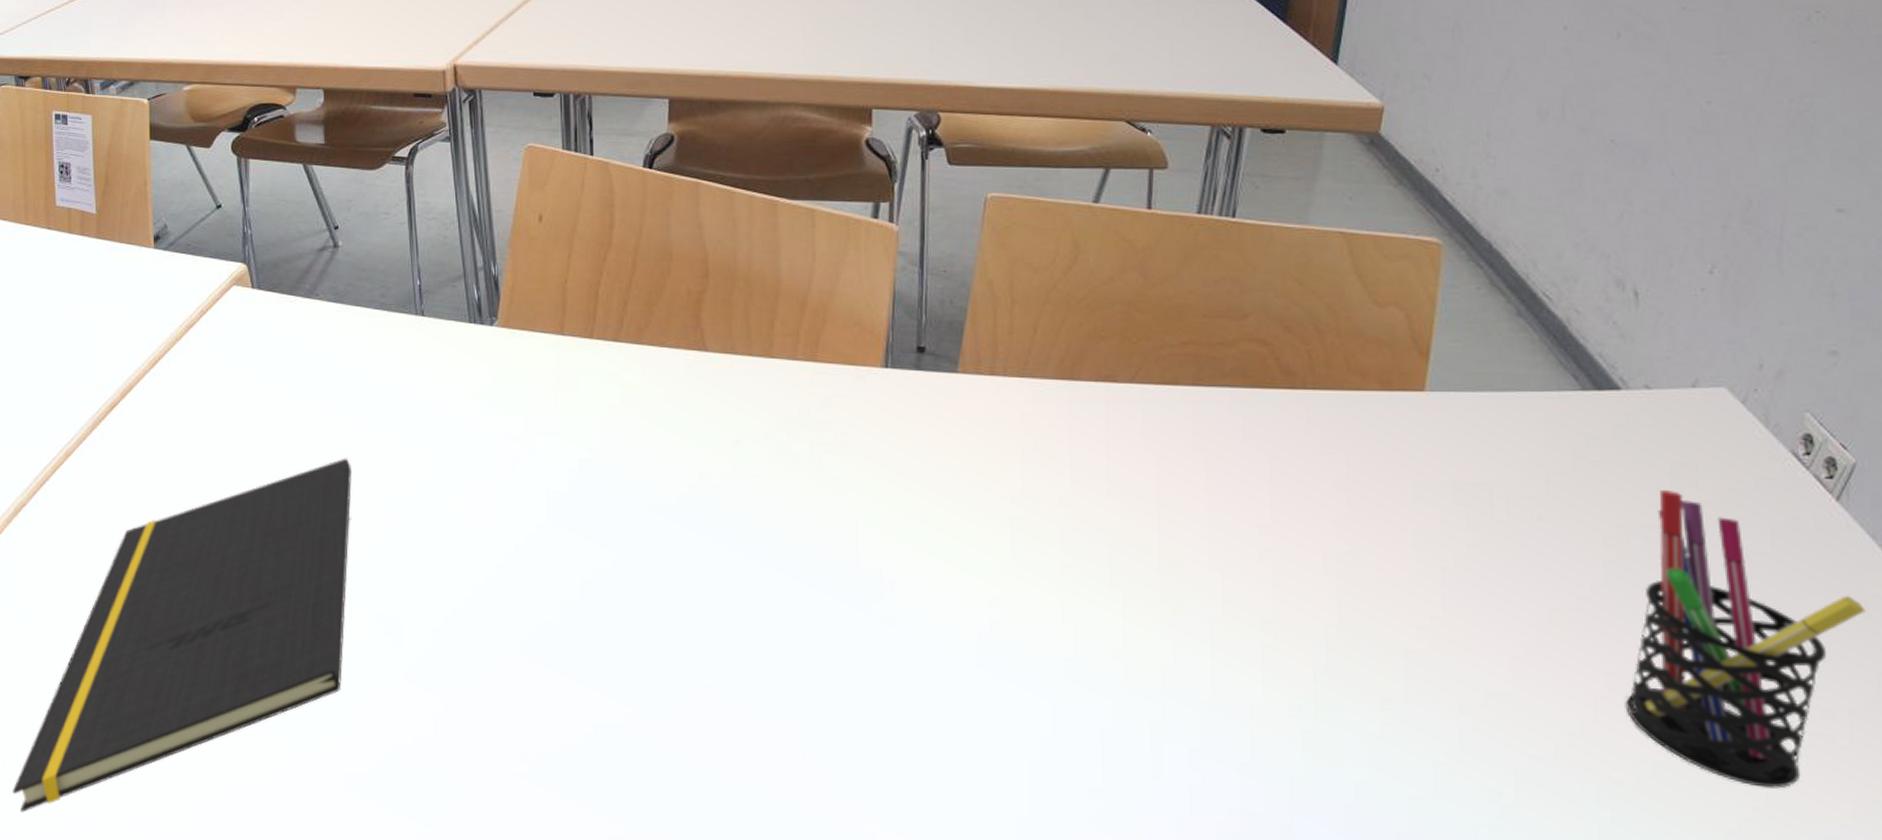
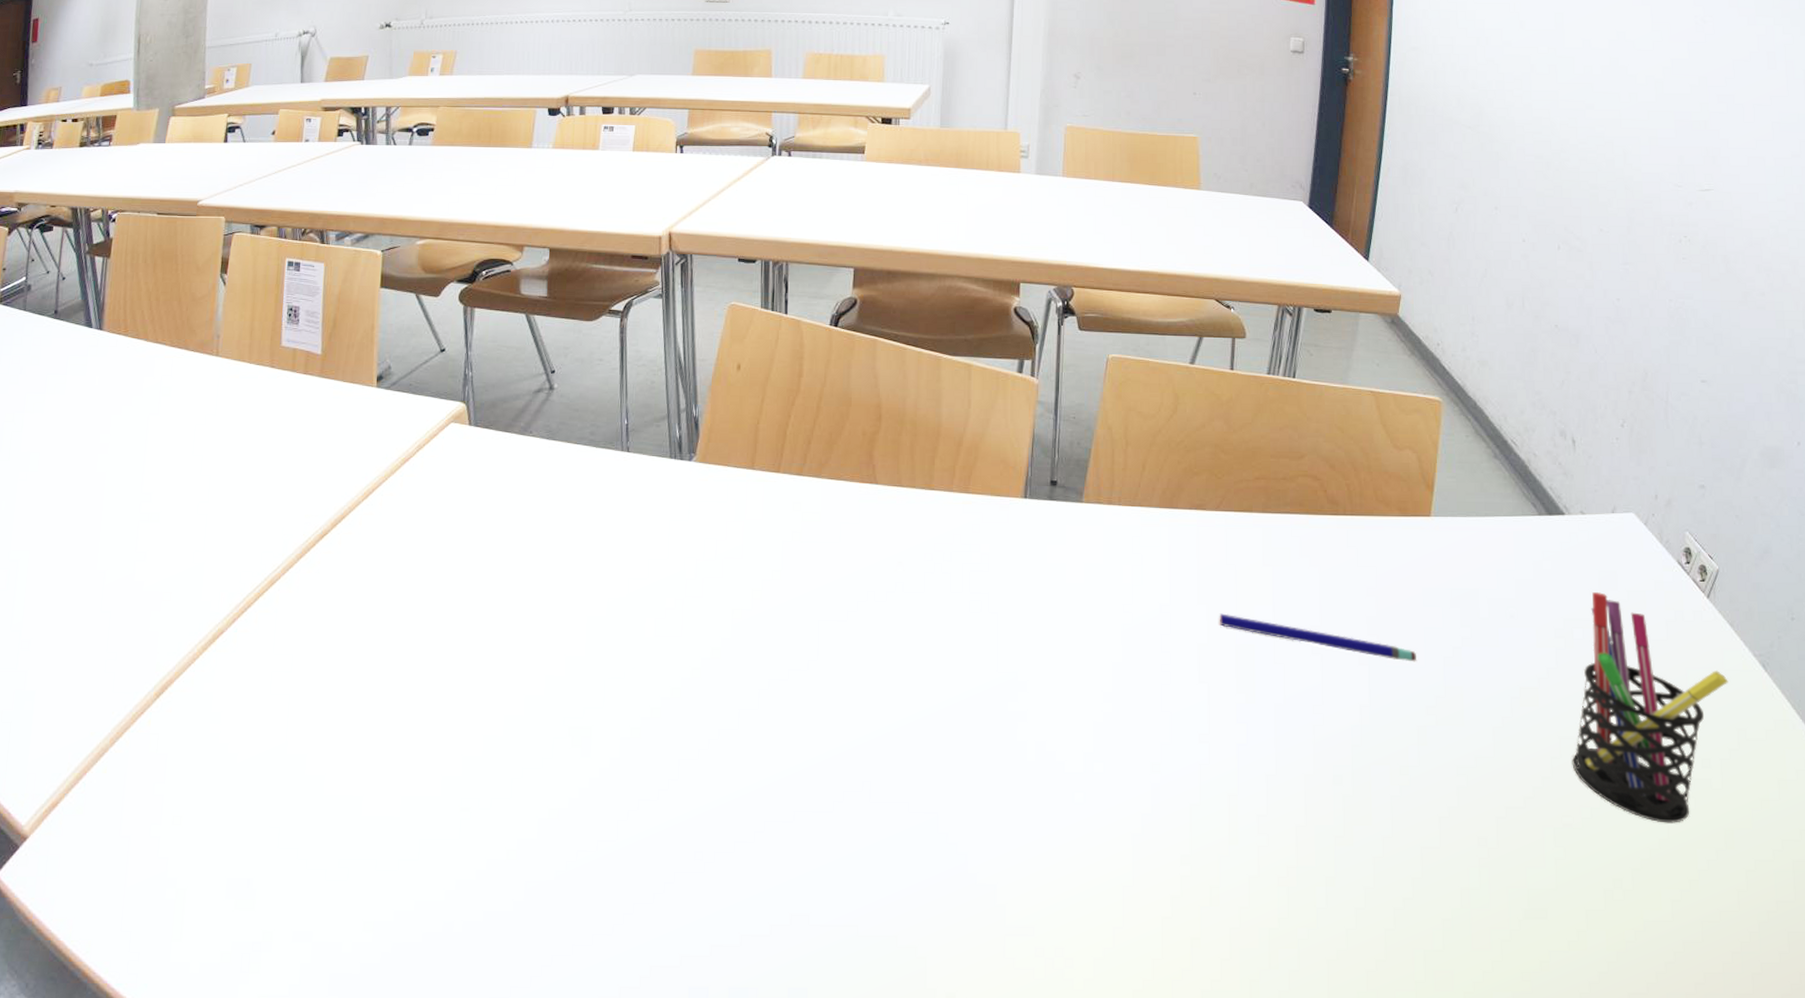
notepad: present [12,458,352,813] -> none [183,581,553,941]
pen: none [1136,507,1405,573] -> present [1219,613,1417,662]

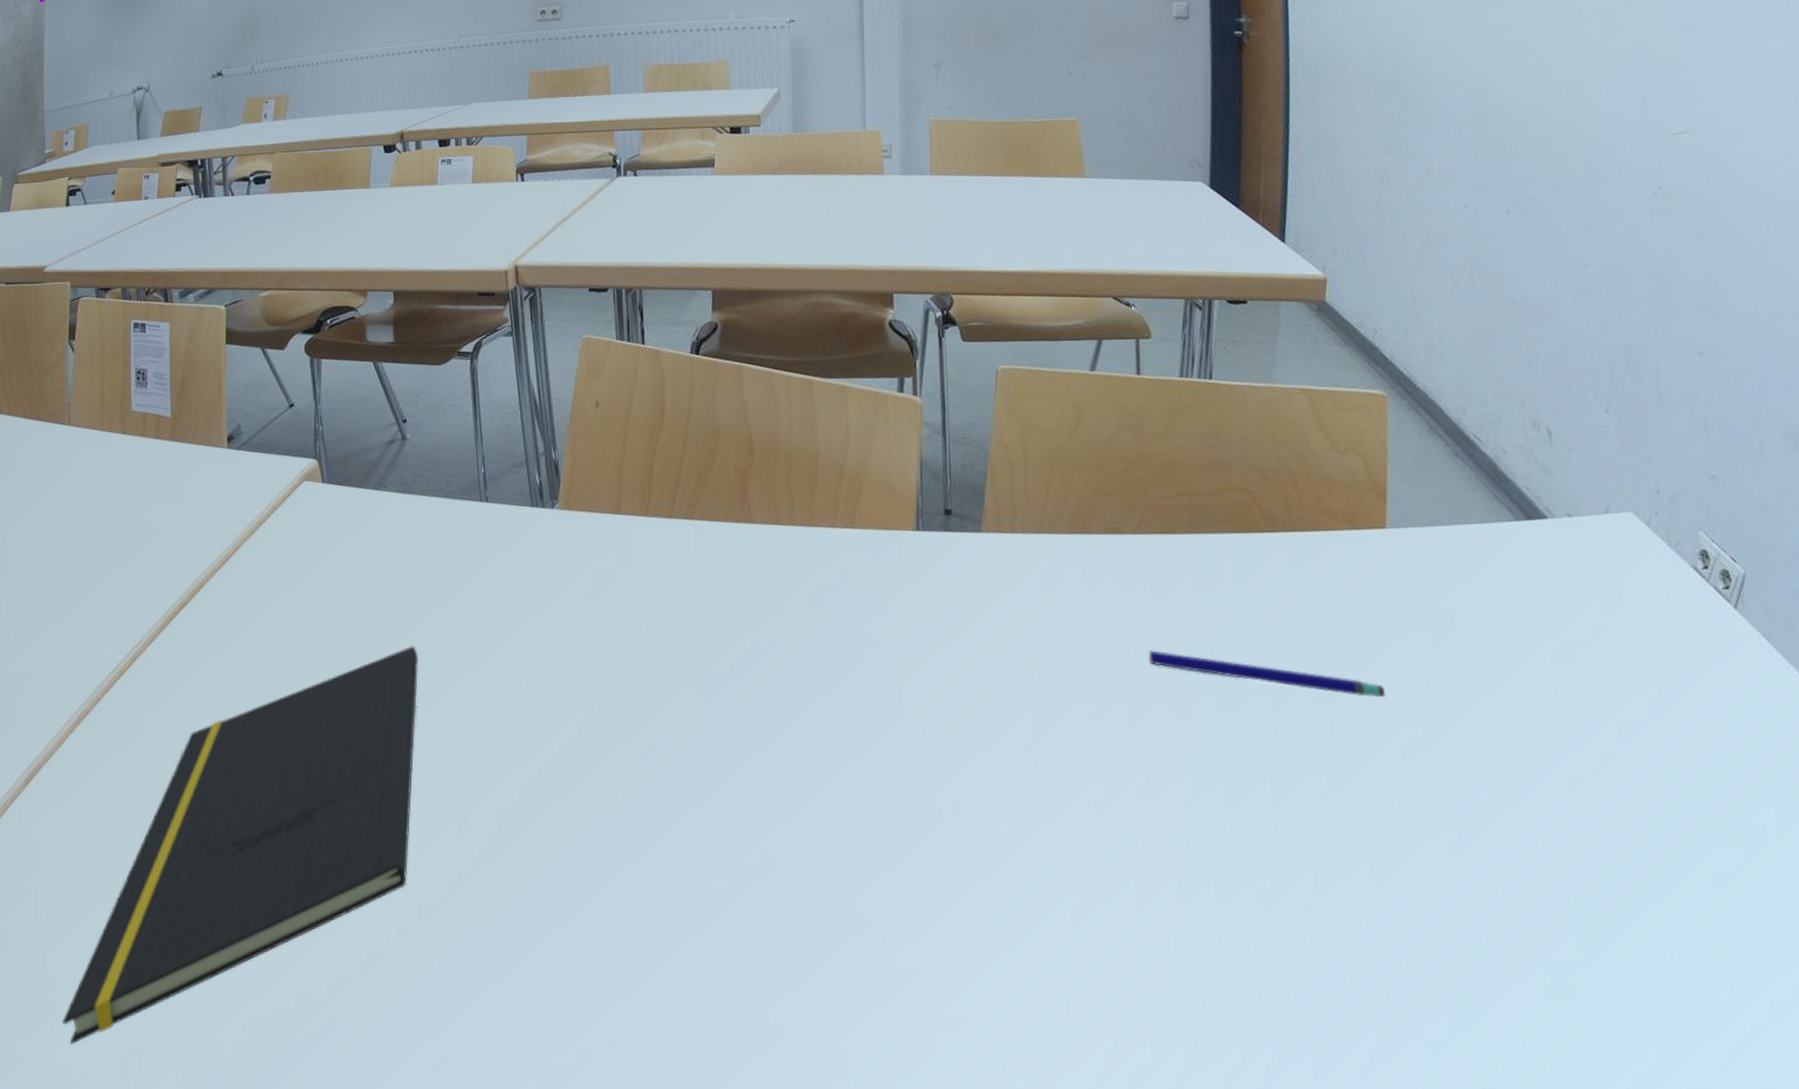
notepad: none [183,581,553,941] -> present [62,646,418,1044]
pen holder: present [1572,592,1728,823] -> none [1586,607,1773,880]

